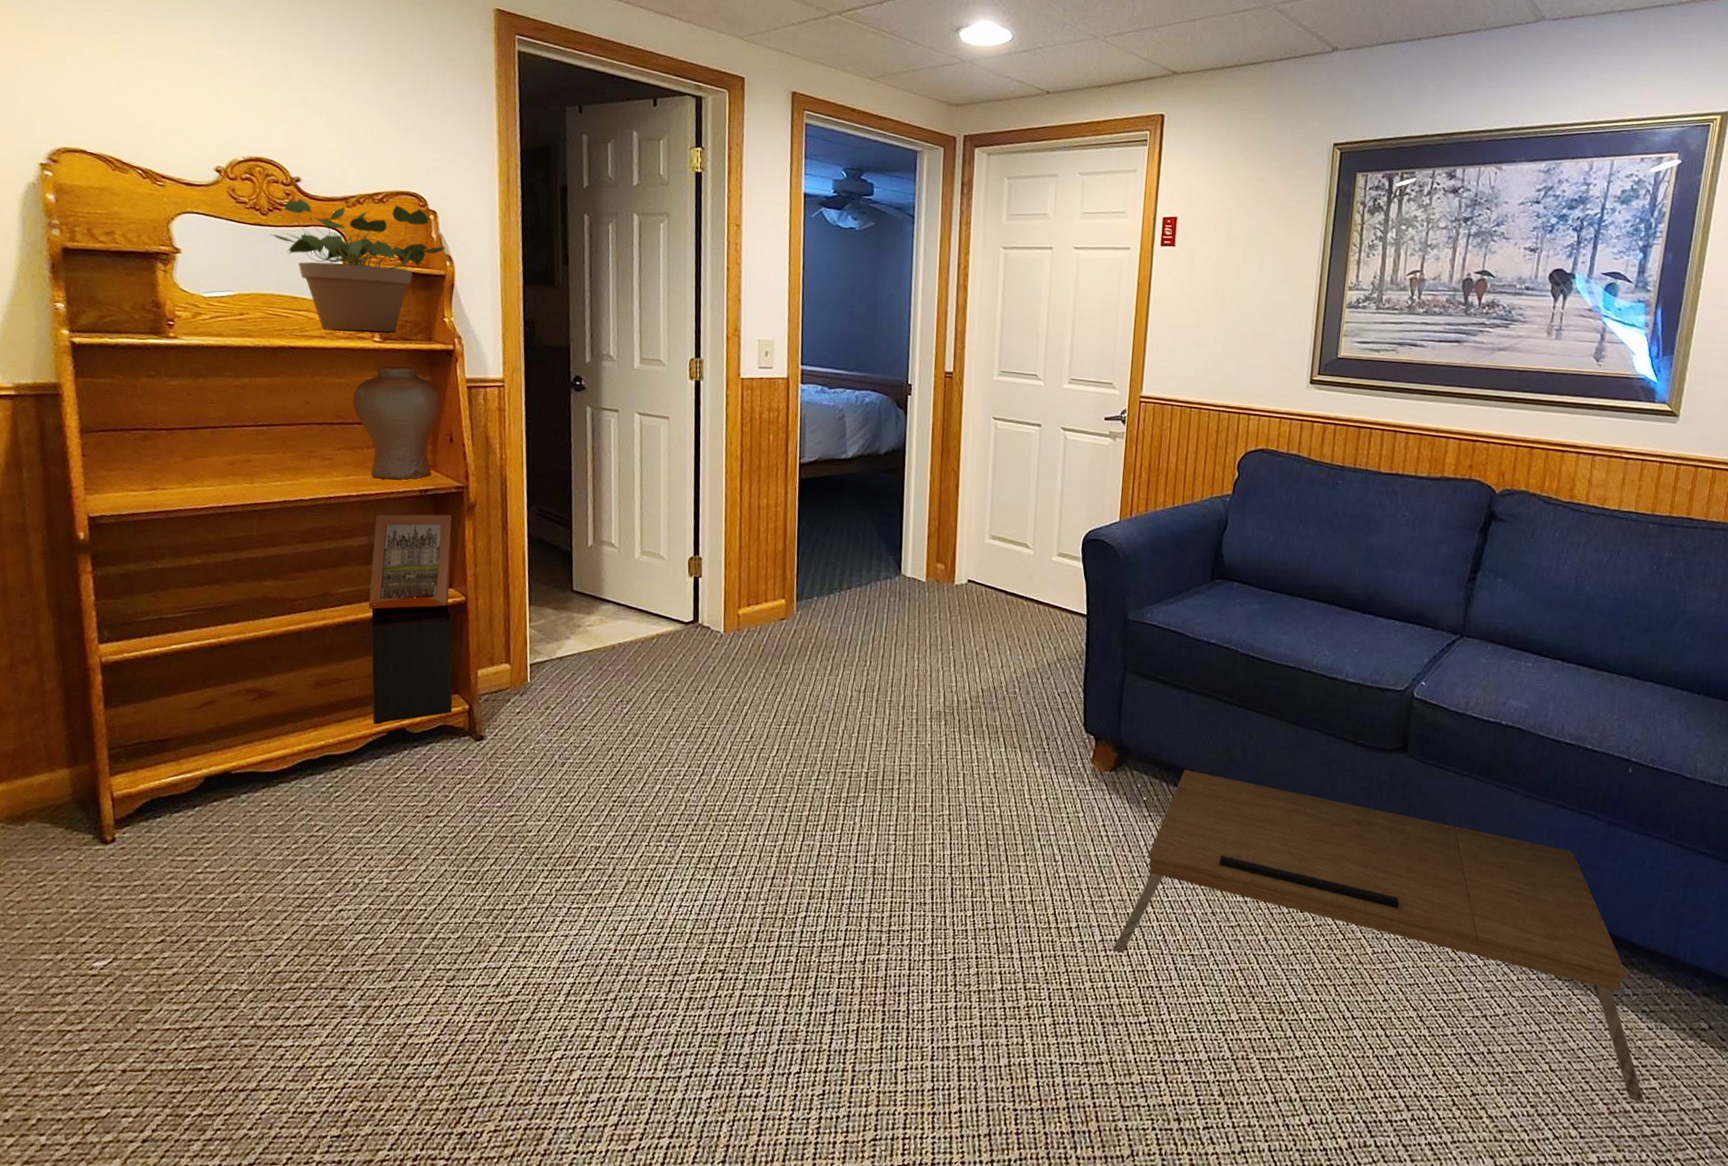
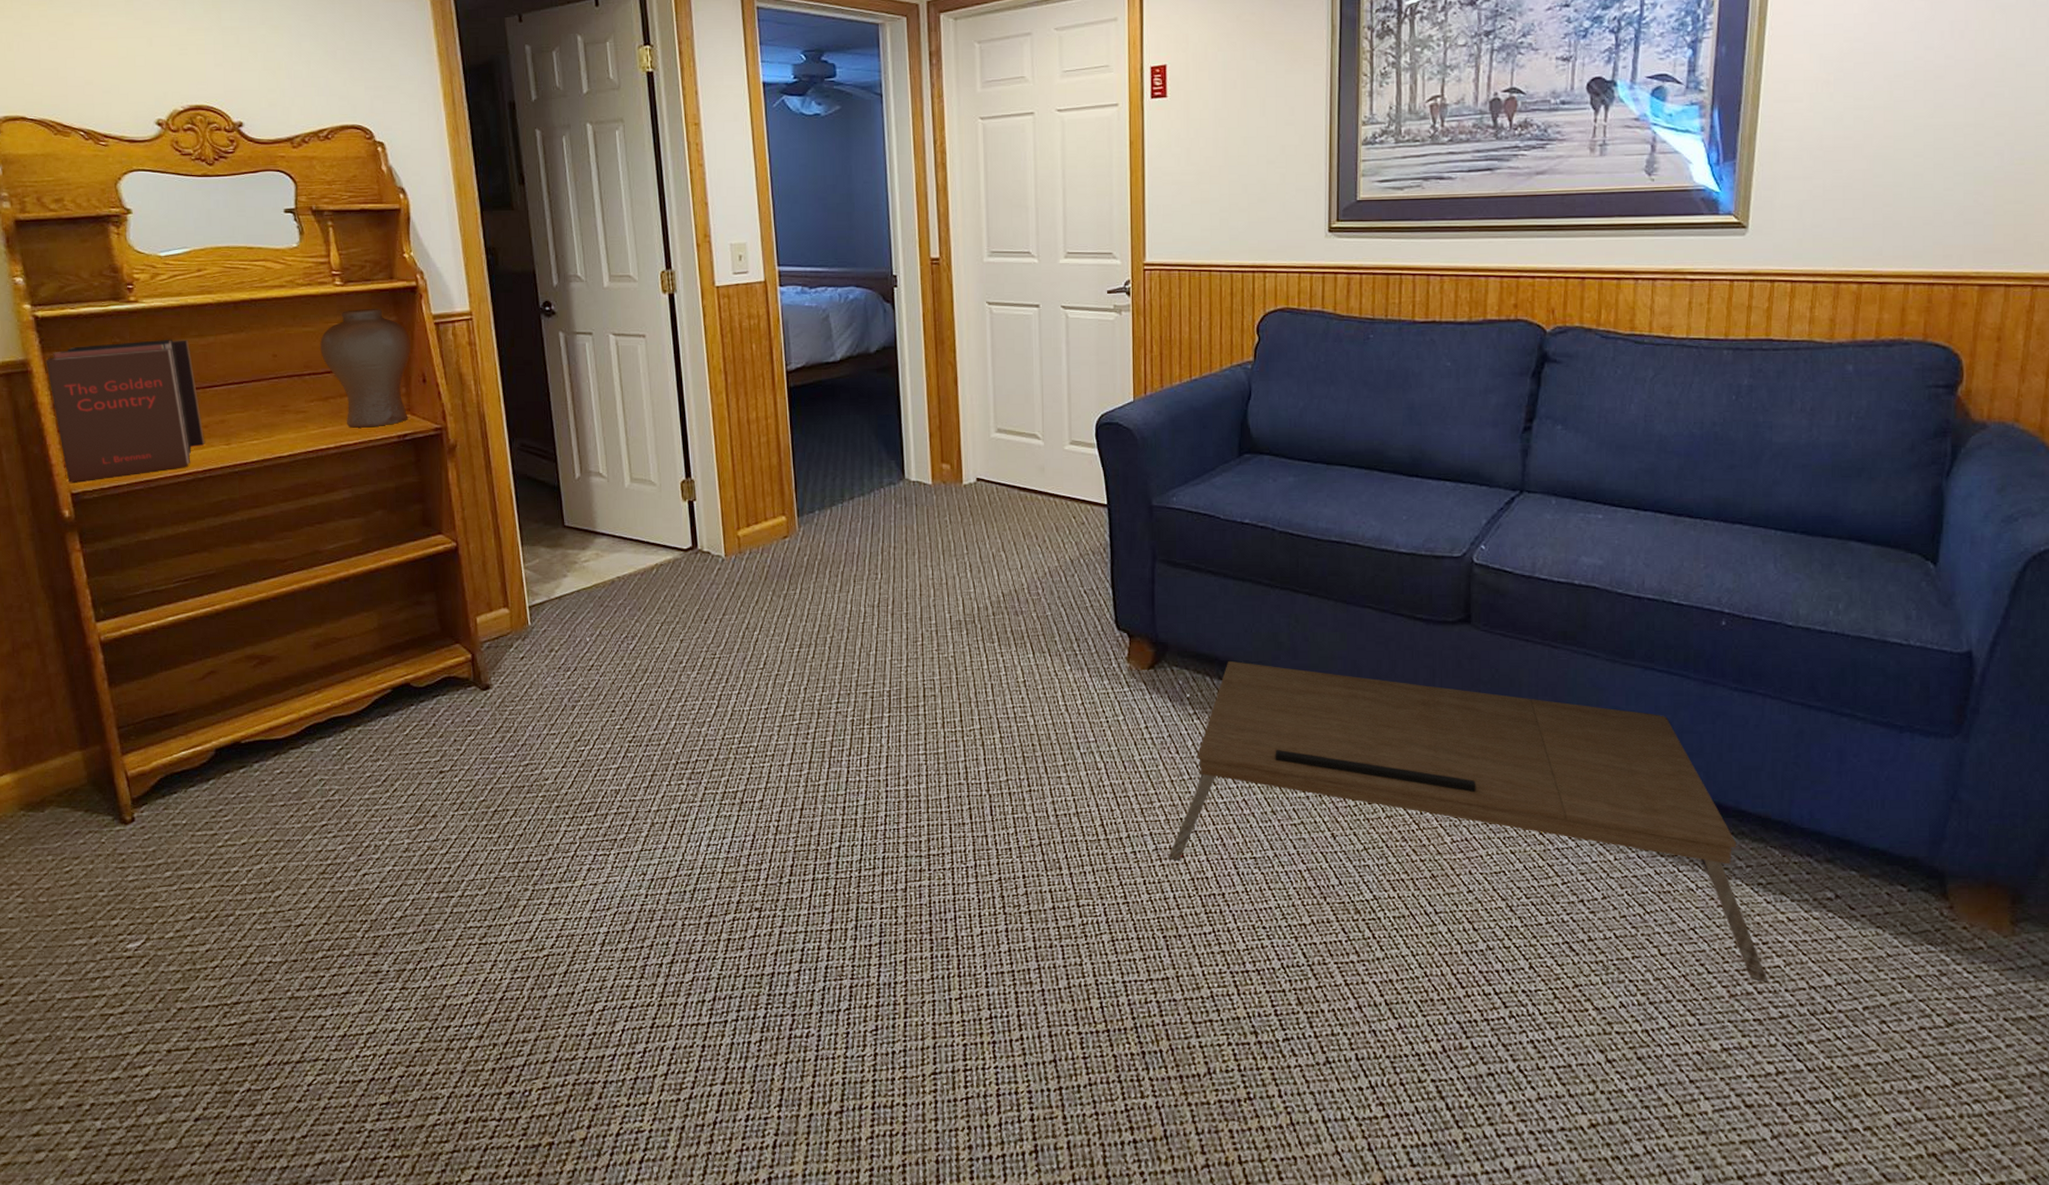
books: none [77,375,229,506] -> present [46,339,205,483]
potted plant: present [270,198,446,333] -> none [219,139,397,278]
picture frame: present [369,514,454,610] -> none [356,458,439,563]
books: present [371,605,453,725] -> none [363,552,454,682]

